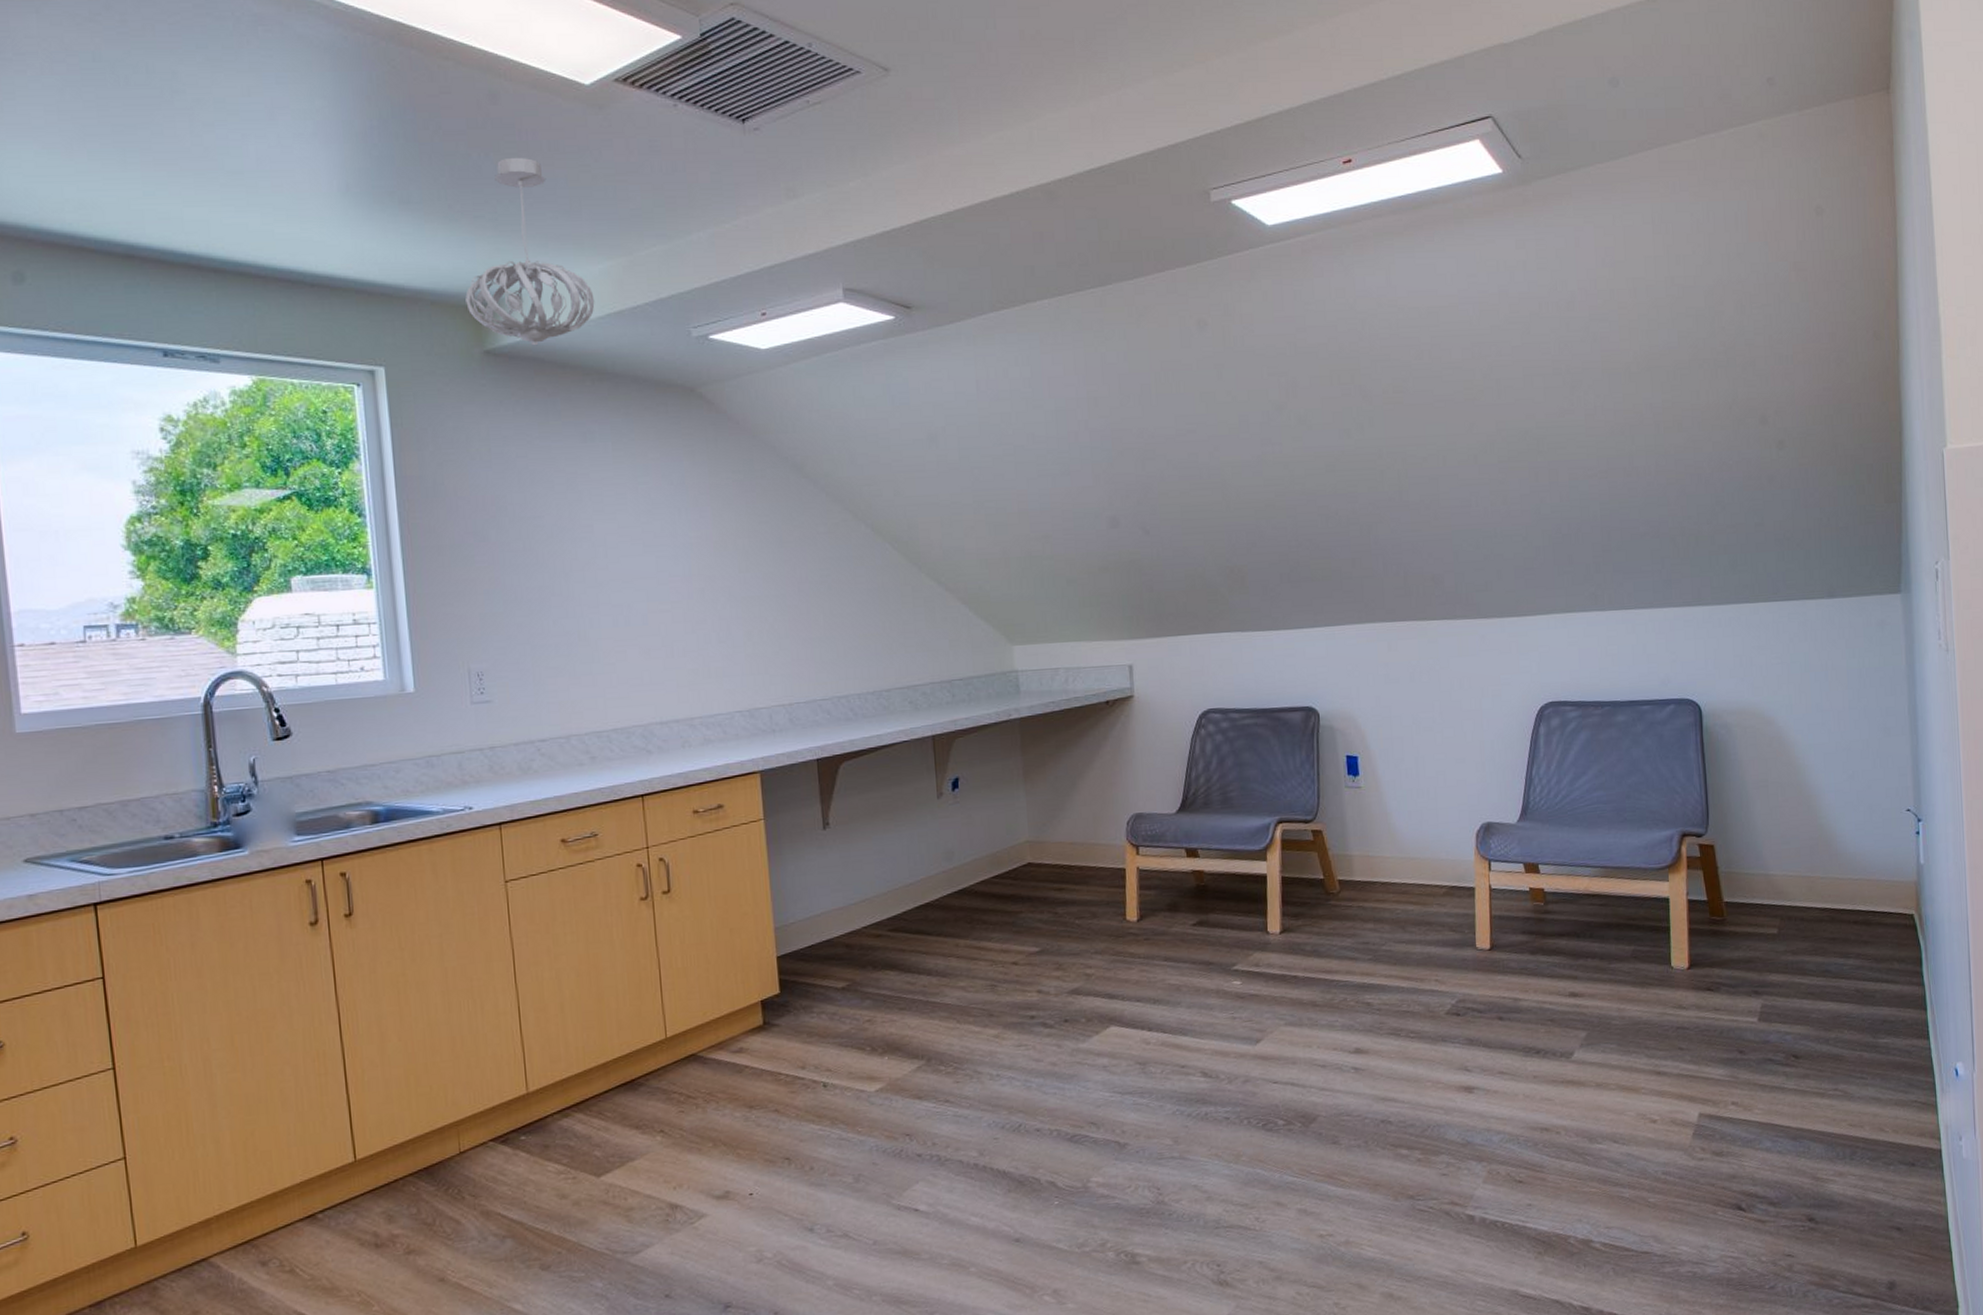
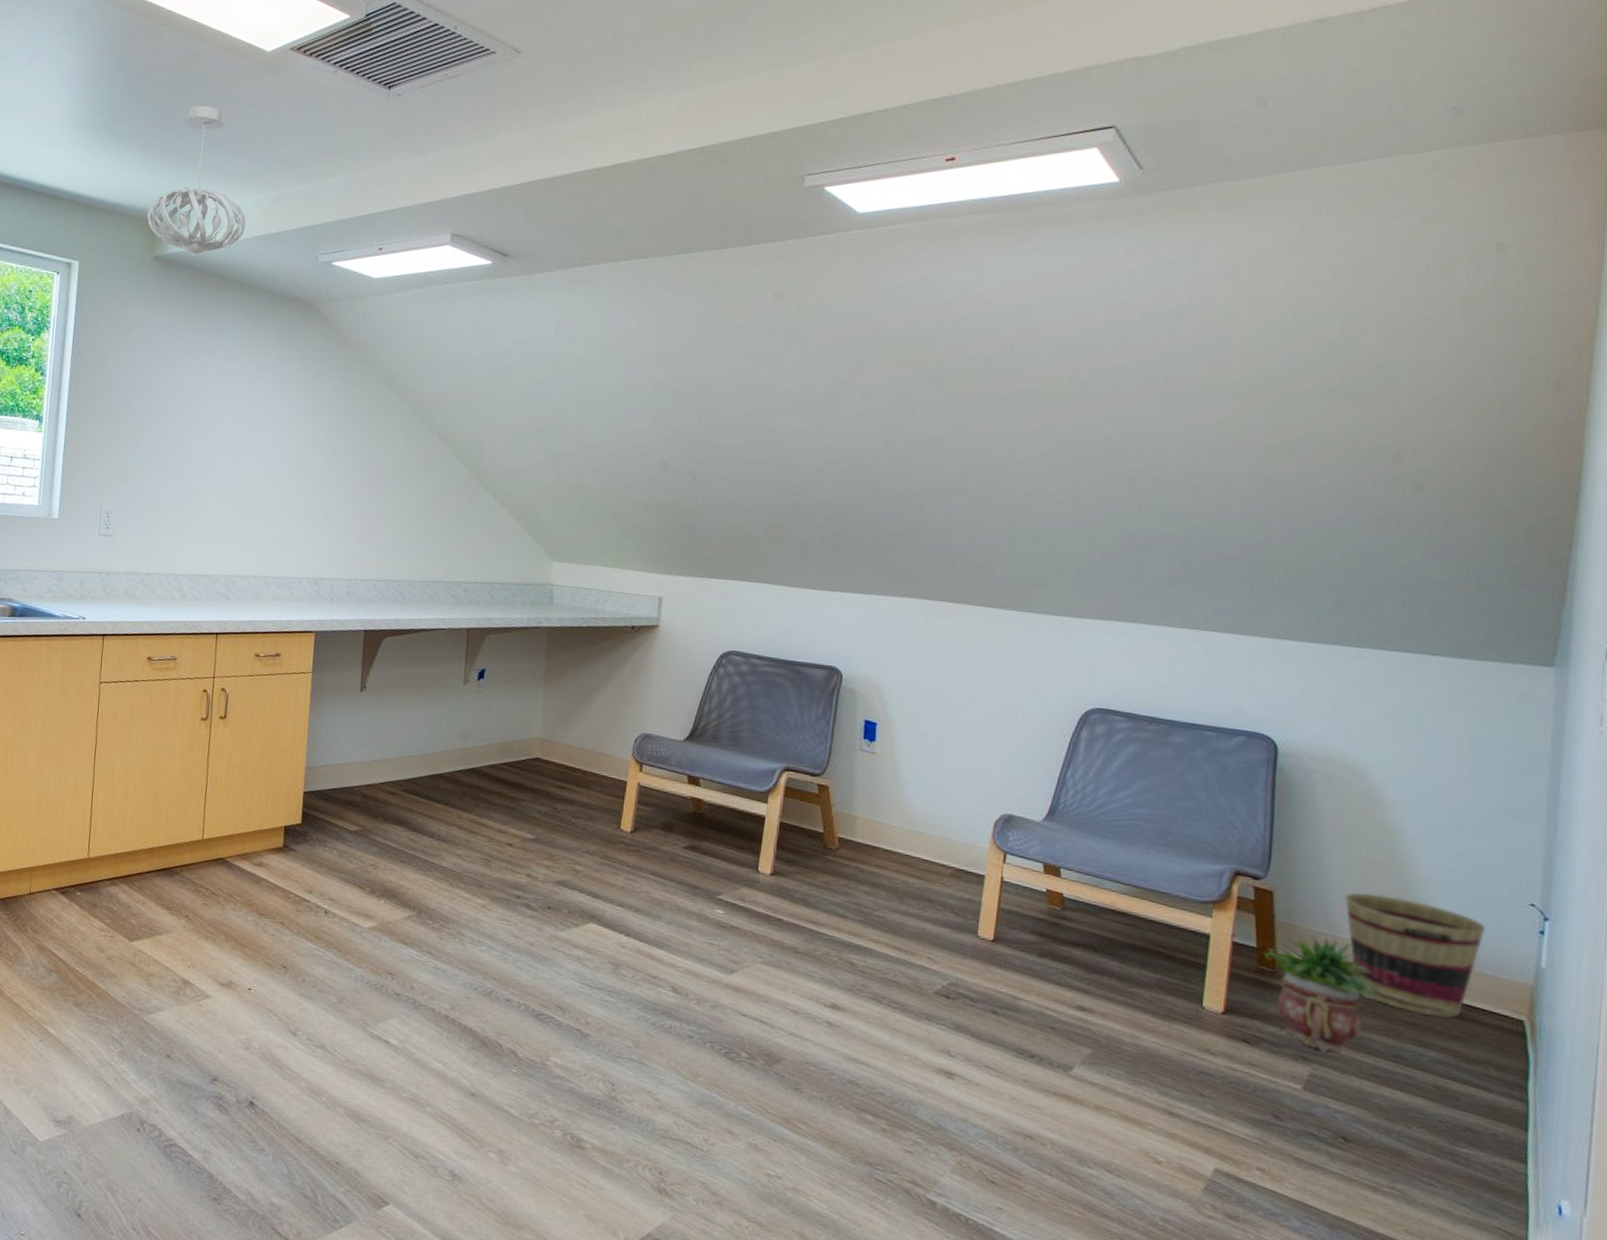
potted plant: none [1713,877,1808,980] -> present [1263,935,1381,1052]
basket: none [1769,827,1877,930] -> present [1344,893,1486,1019]

